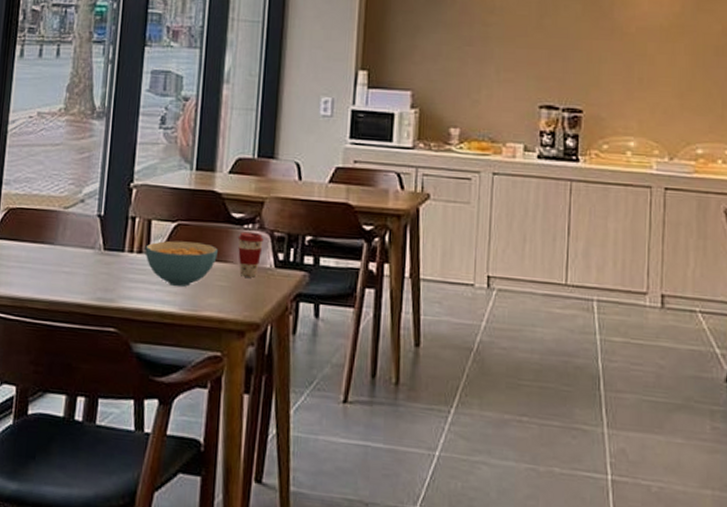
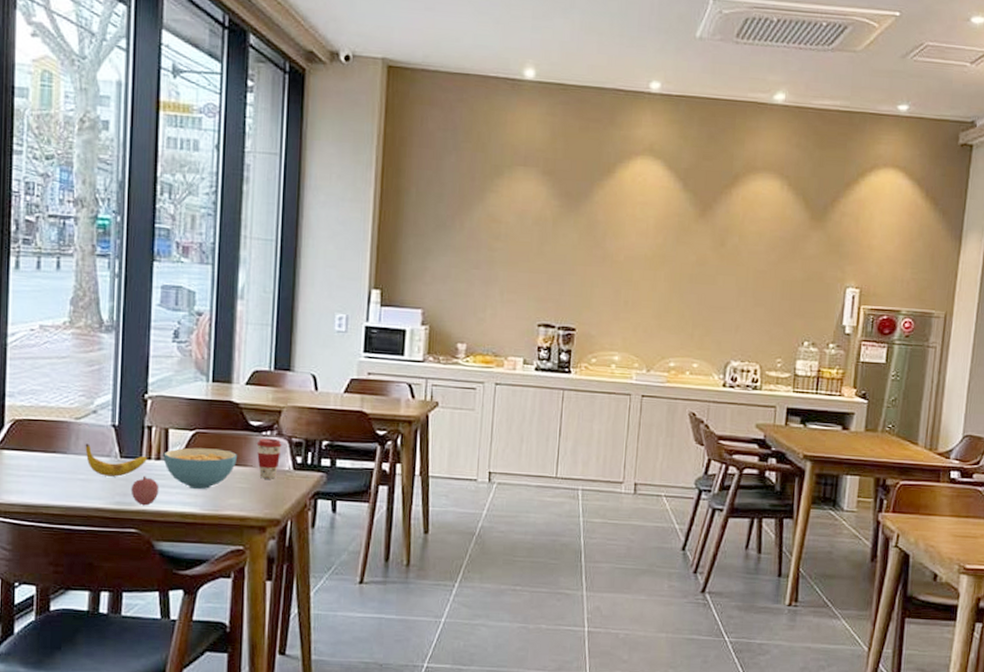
banana: none [71,234,131,271] -> present [85,443,148,477]
fruit: none [112,270,140,303] -> present [131,475,159,506]

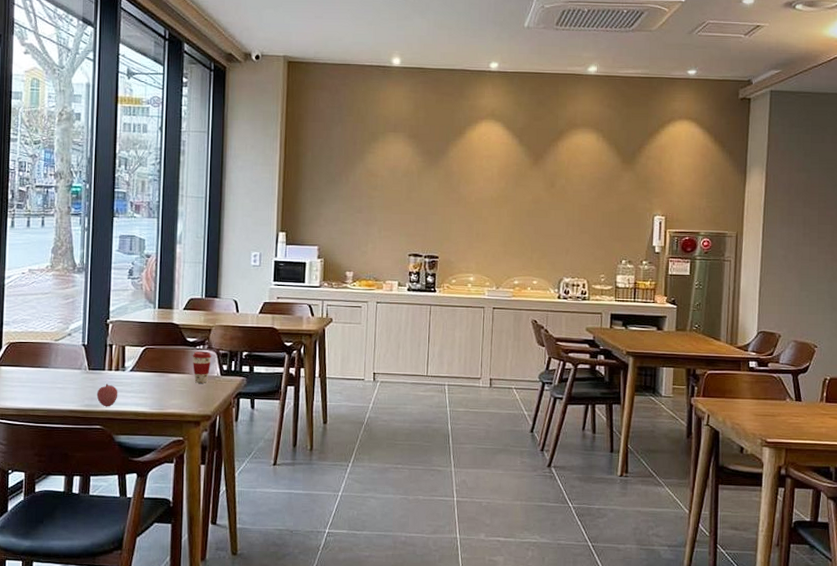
banana: present [85,443,148,477] -> none [62,359,110,385]
cereal bowl: present [163,447,237,489] -> none [121,360,177,393]

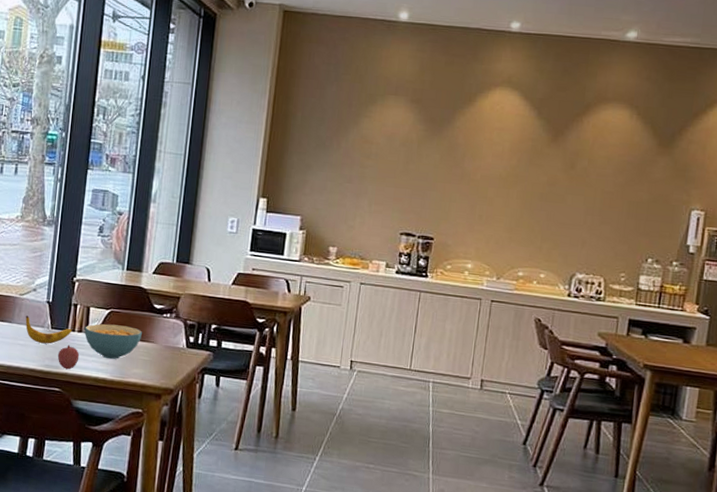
banana: none [62,359,110,385] -> present [25,315,73,344]
cereal bowl: none [121,360,177,393] -> present [84,324,142,359]
coffee cup: present [192,351,212,383] -> none [158,319,179,355]

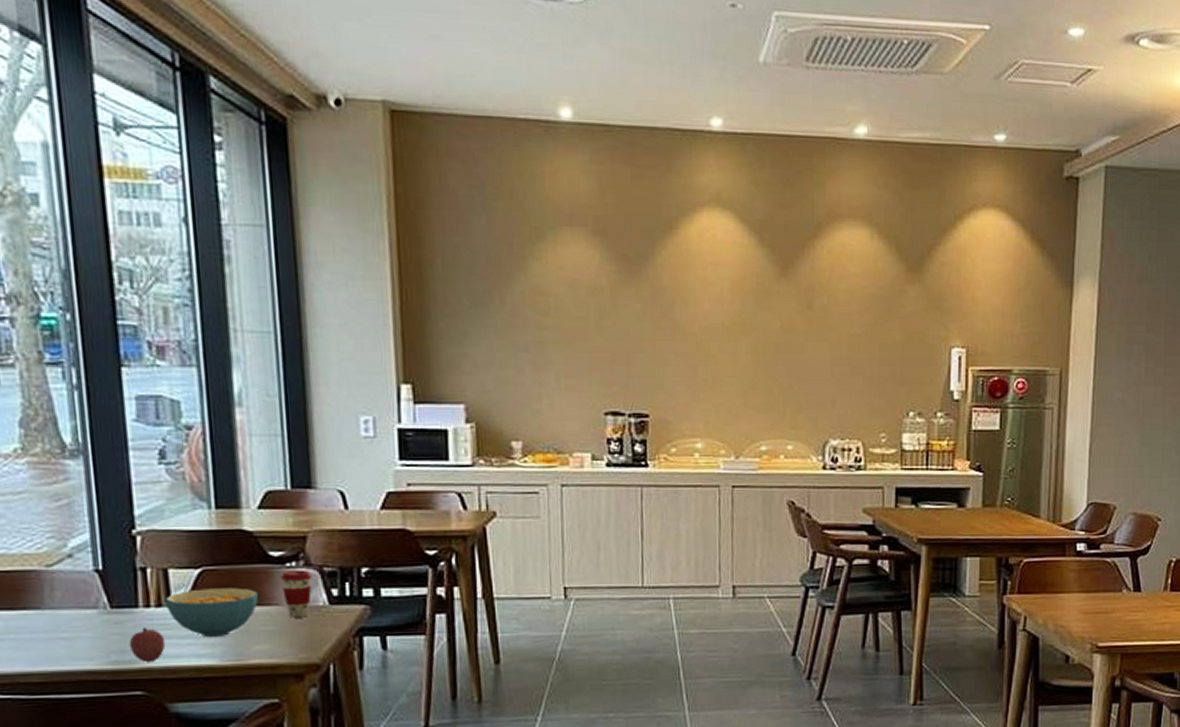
banana: present [25,315,73,344] -> none [63,595,146,632]
coffee cup: none [158,319,179,355] -> present [280,570,312,618]

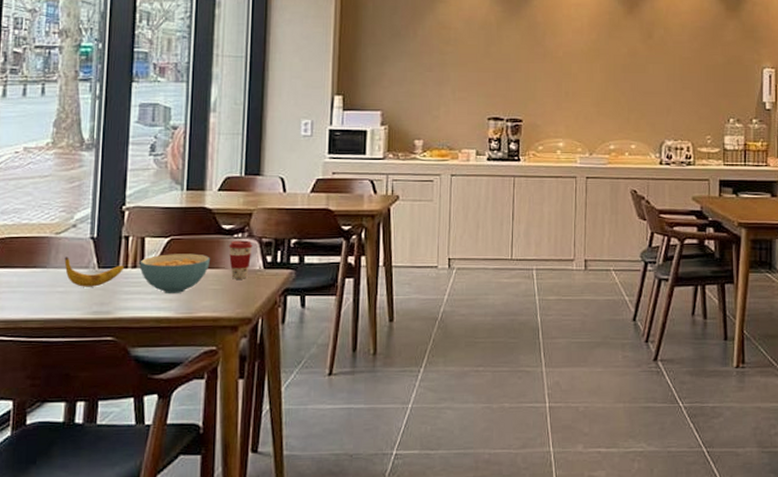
banana: none [63,595,146,632] -> present [64,257,125,287]
fruit: present [129,627,166,663] -> none [108,284,135,314]

